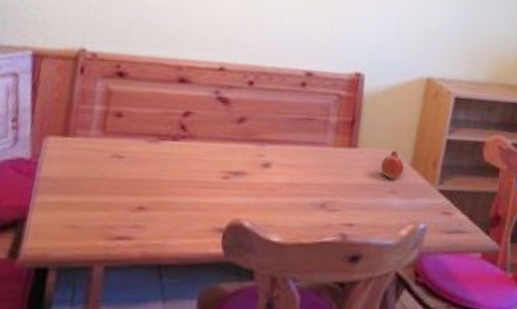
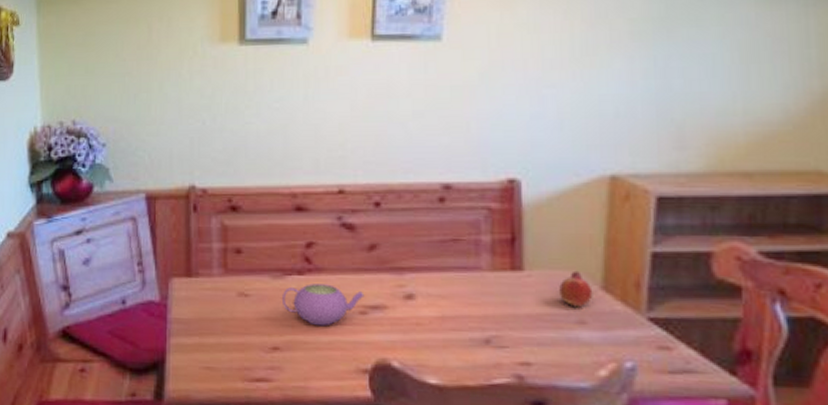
teapot: none [154,149,229,189] -> present [283,284,365,326]

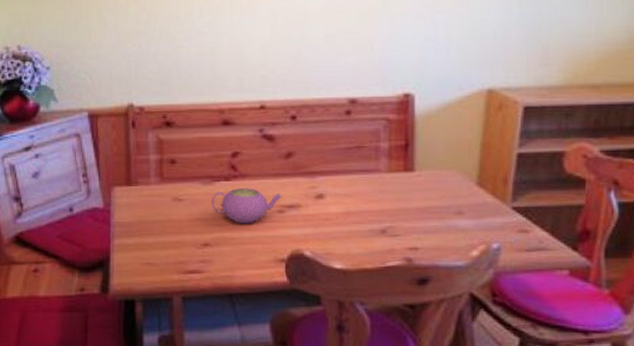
fruit: present [559,270,593,308] -> none [443,170,470,201]

